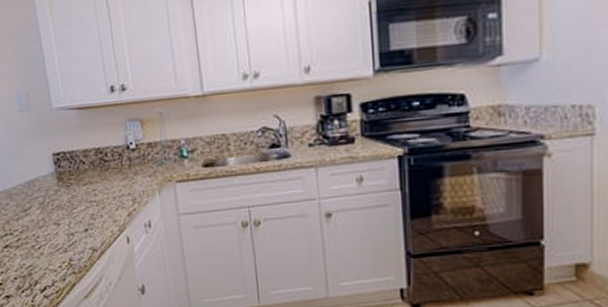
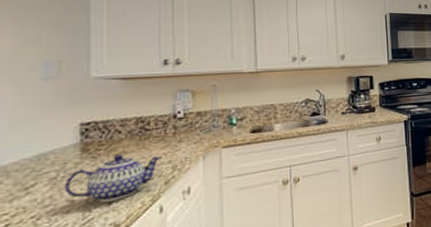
teapot: none [50,184,122,228] -> present [64,154,161,203]

